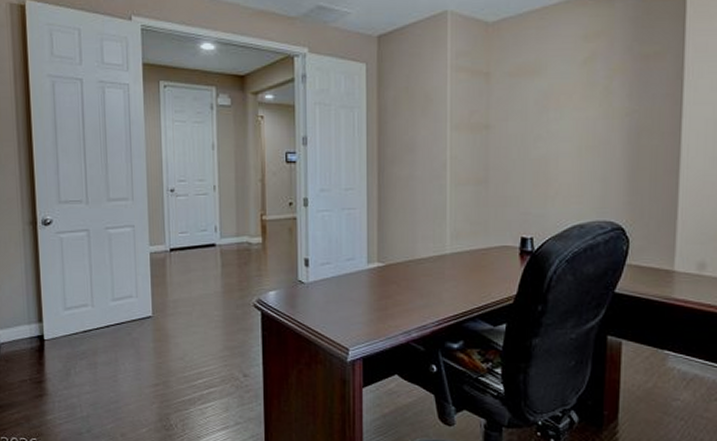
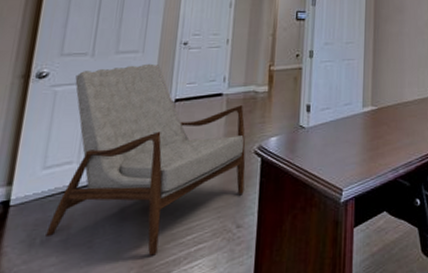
armchair: none [76,211,247,394] -> present [46,63,246,256]

